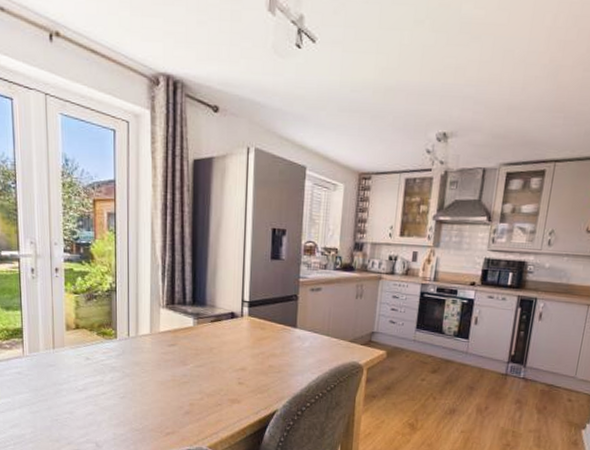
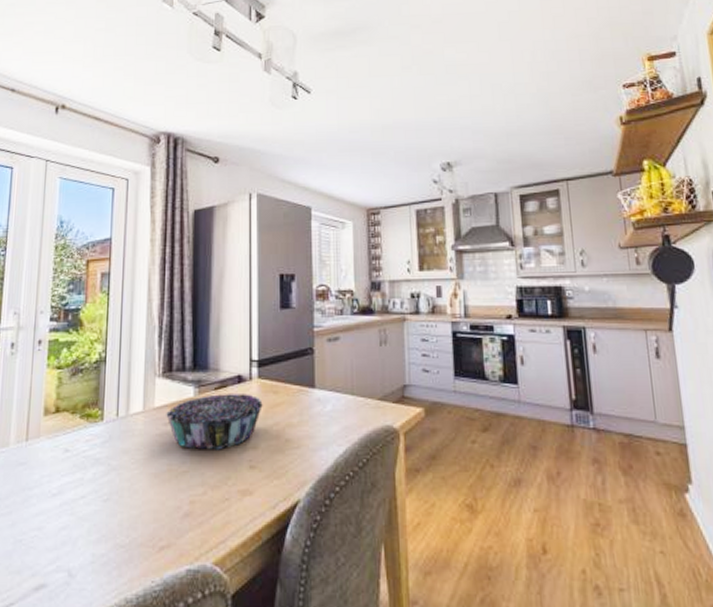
decorative bowl: none [170,325,252,369] -> present [166,394,263,450]

